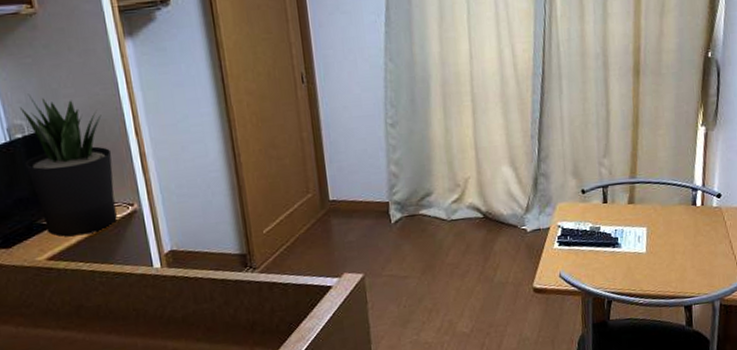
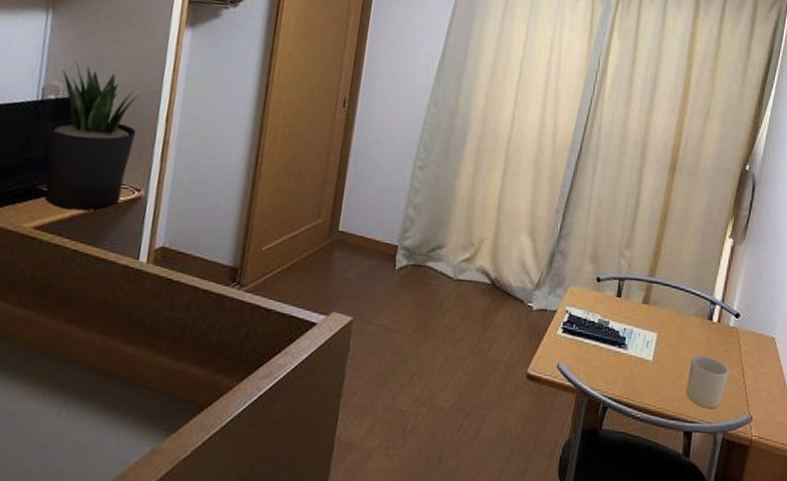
mug: none [680,237,718,283] -> present [686,355,729,409]

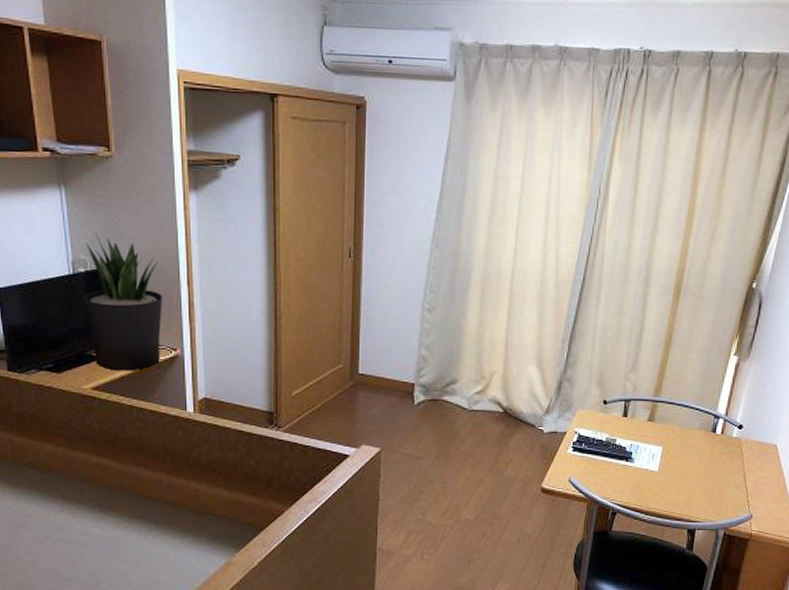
mug: present [686,355,729,409] -> none [690,464,731,510]

